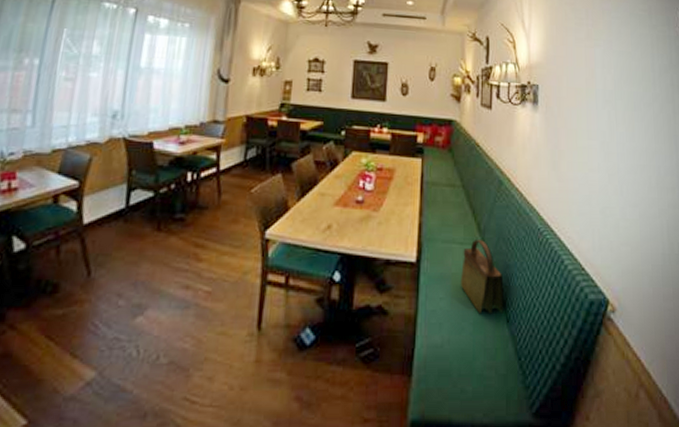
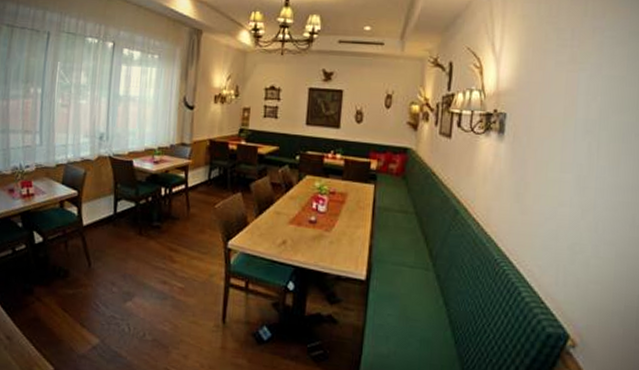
handbag: present [460,240,504,315] -> none [408,265,454,335]

